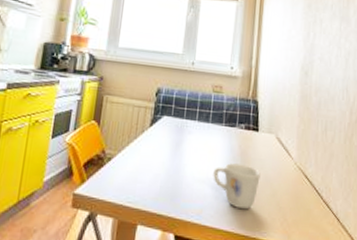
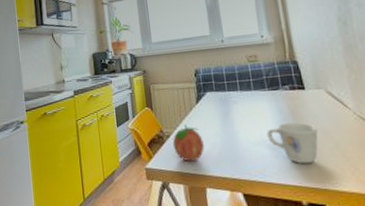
fruit: none [112,148,147,193] -> present [172,125,204,162]

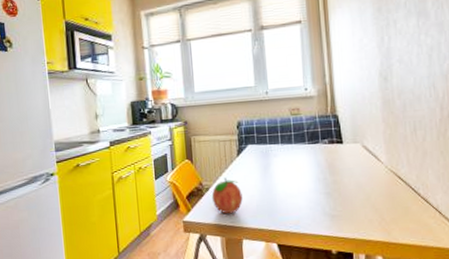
mug: present [267,122,318,164] -> none [304,175,352,216]

